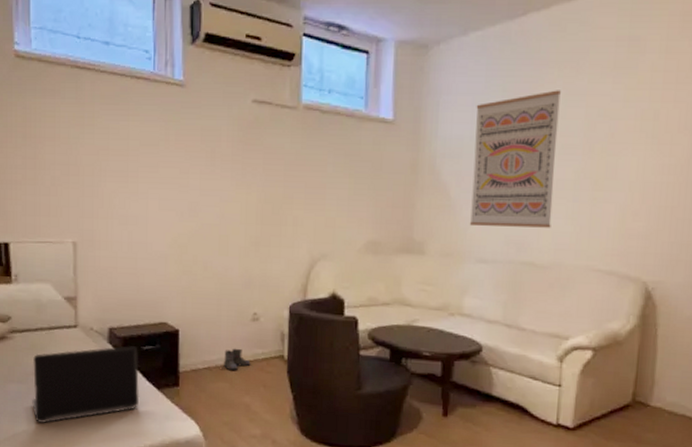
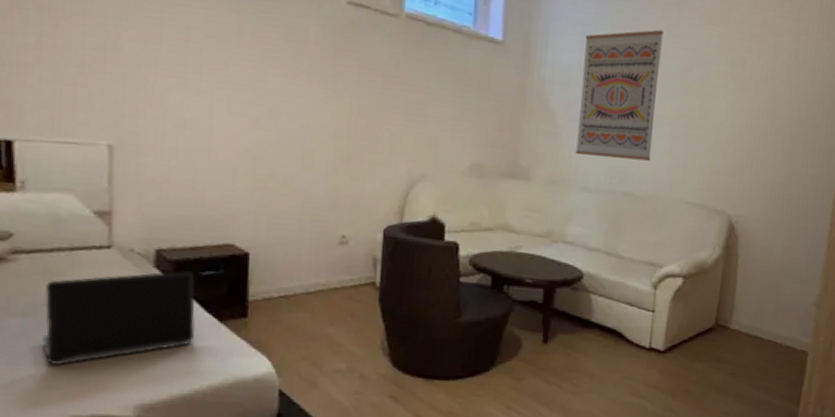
boots: present [224,348,251,371] -> none [304,274,337,300]

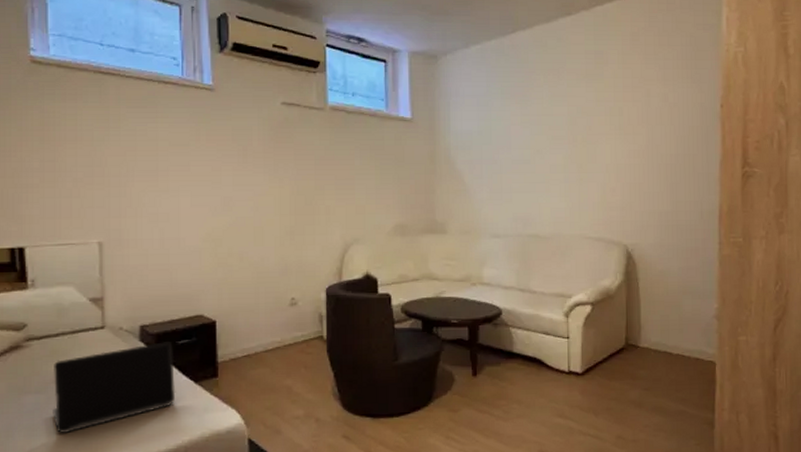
wall art: present [576,29,664,161] -> none [480,92,549,206]

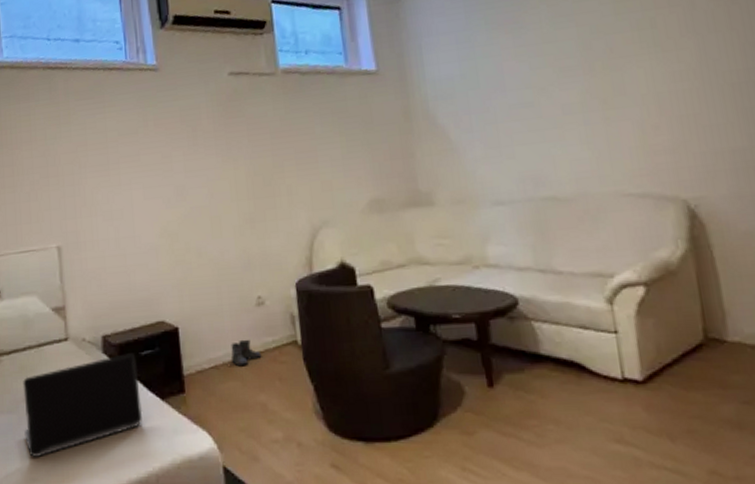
boots: none [264,333,291,356] -> present [231,339,262,367]

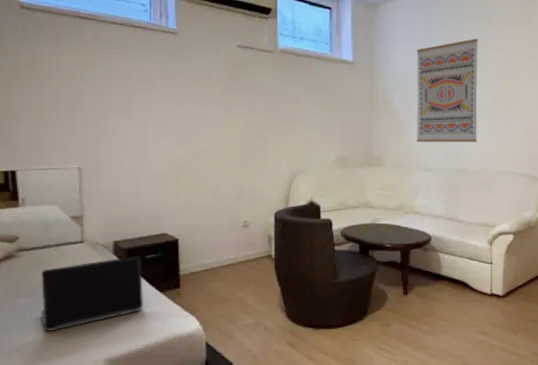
boots: present [231,339,262,367] -> none [220,251,243,271]
wall art: none [460,14,567,166] -> present [416,38,478,142]

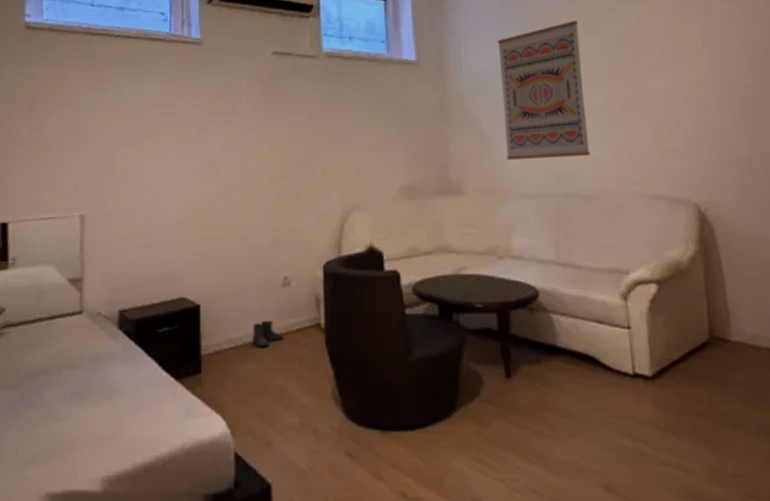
laptop computer: present [40,256,144,331] -> none [24,330,155,438]
boots: none [220,251,243,271] -> present [253,320,284,348]

